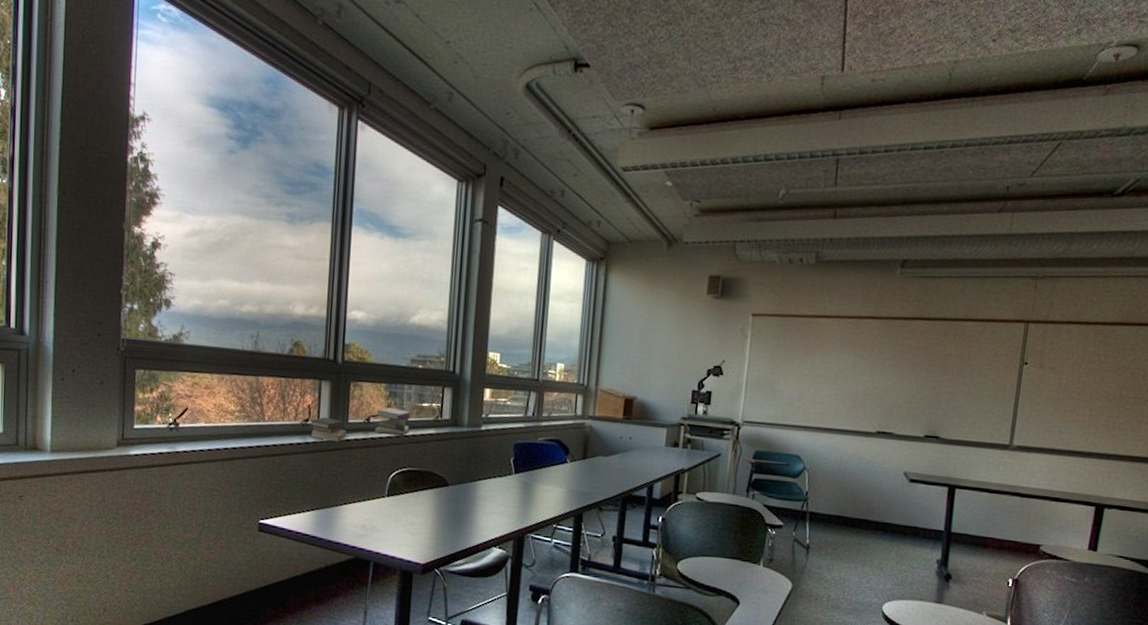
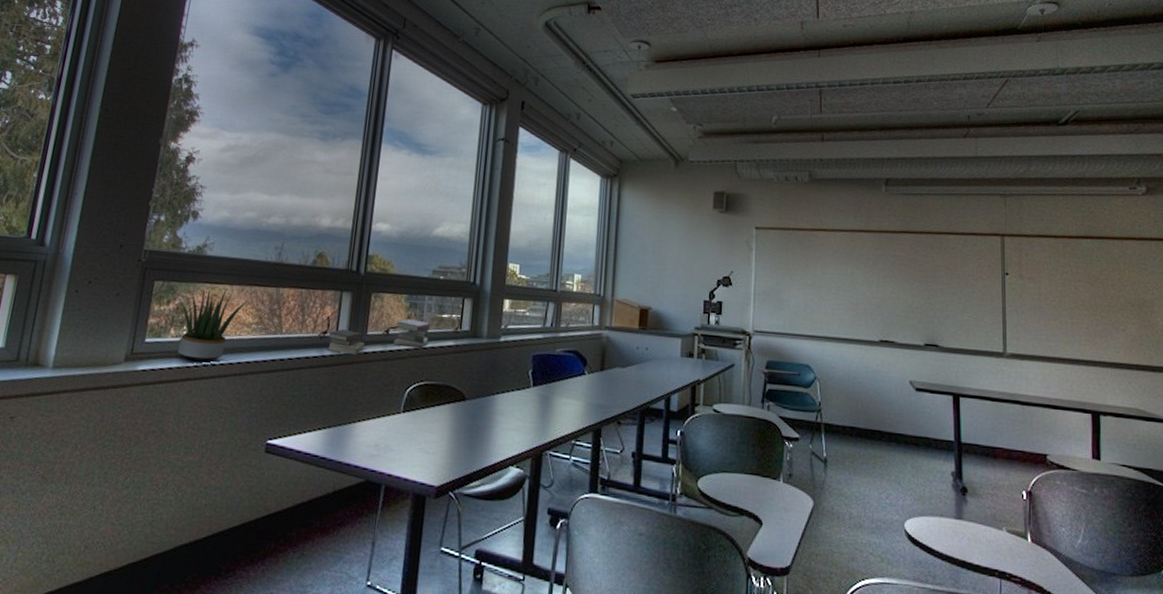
potted plant: none [161,377,229,448] -> present [177,288,248,362]

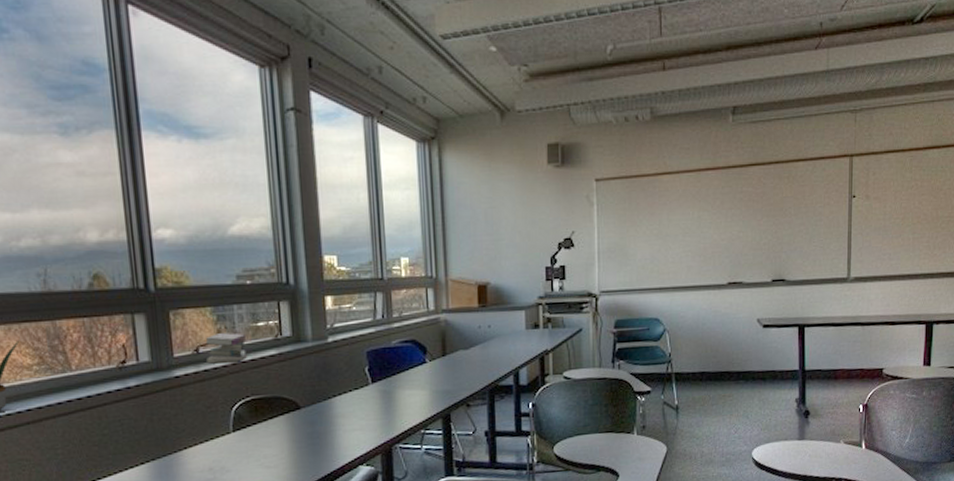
books: present [327,328,364,356] -> none [127,354,173,382]

